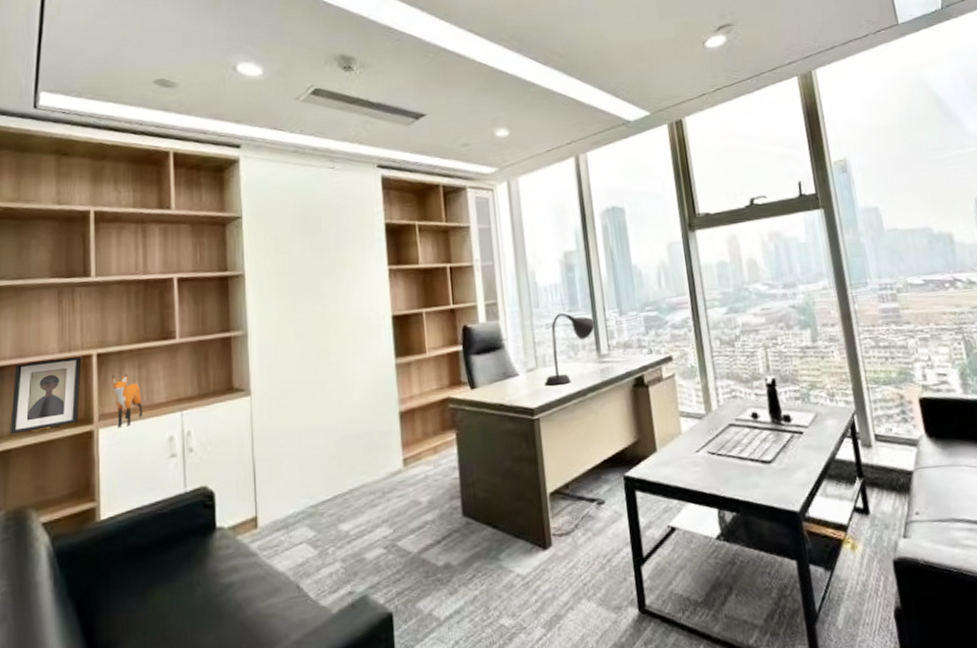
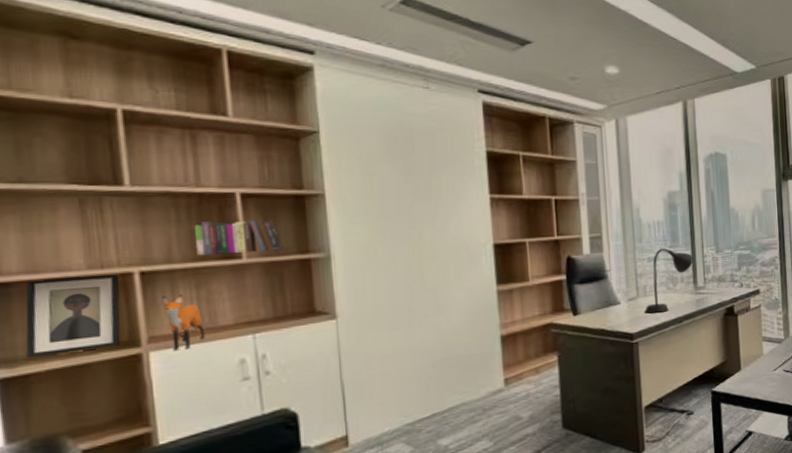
books: none [141,301,209,338] -> present [195,219,283,256]

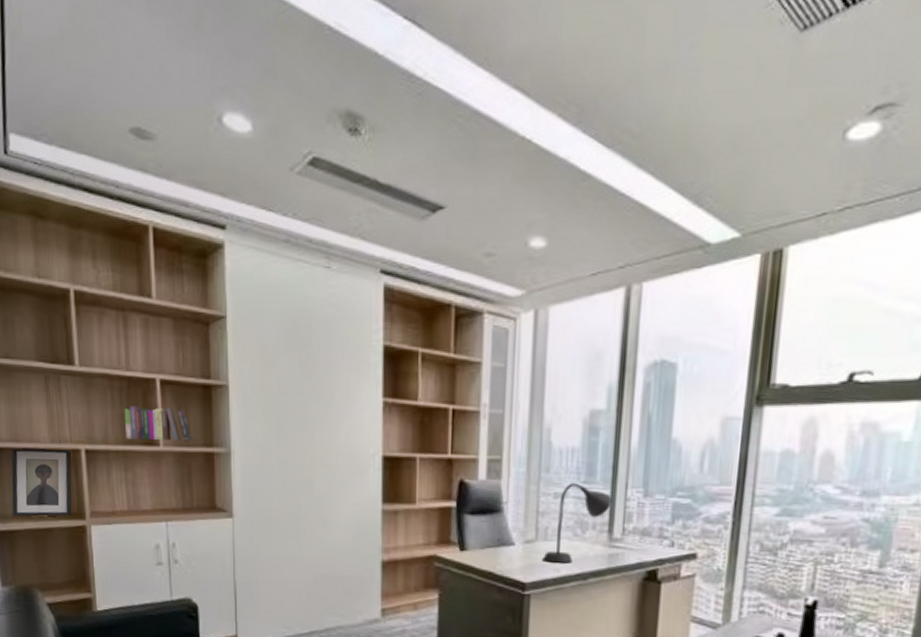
decorative sculpture: present [162,294,205,351] -> none [100,474,130,528]

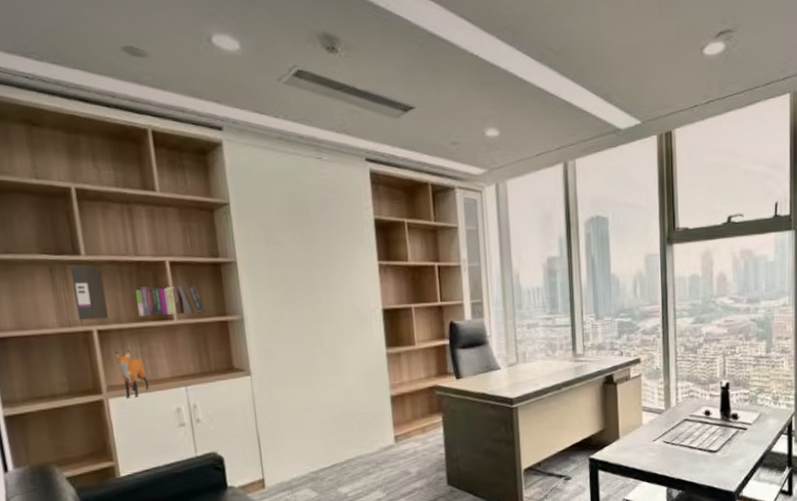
picture frame: present [11,447,72,517] -> none [17,332,88,400]
binder: none [65,378,96,438] -> present [71,267,108,320]
decorative sculpture: none [100,474,130,528] -> present [115,350,149,398]
desk lamp: present [542,482,612,564] -> none [524,314,573,380]

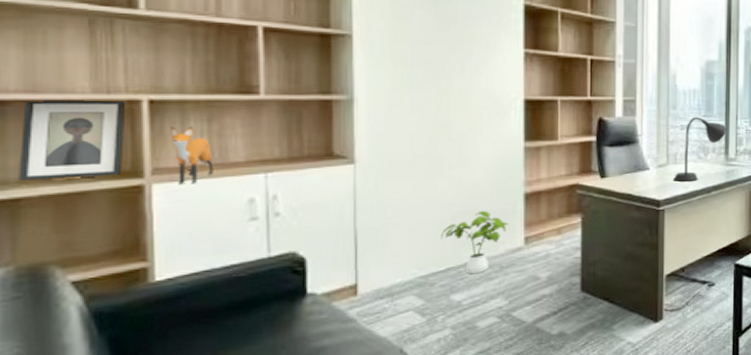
picture frame: none [17,332,88,400] -> present [18,99,126,181]
binder: present [71,267,108,320] -> none [122,22,167,87]
books: present [136,285,206,317] -> none [212,53,304,90]
house plant: none [325,413,380,470] -> present [441,211,509,275]
desk lamp: none [524,314,573,380] -> present [673,116,727,181]

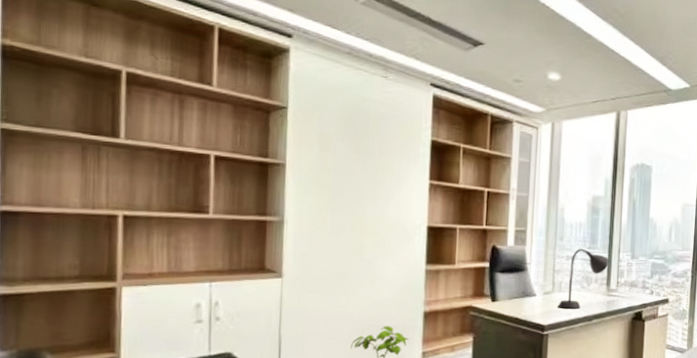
picture frame: present [18,99,126,181] -> none [24,211,106,280]
decorative sculpture: present [171,126,214,184] -> none [138,239,170,289]

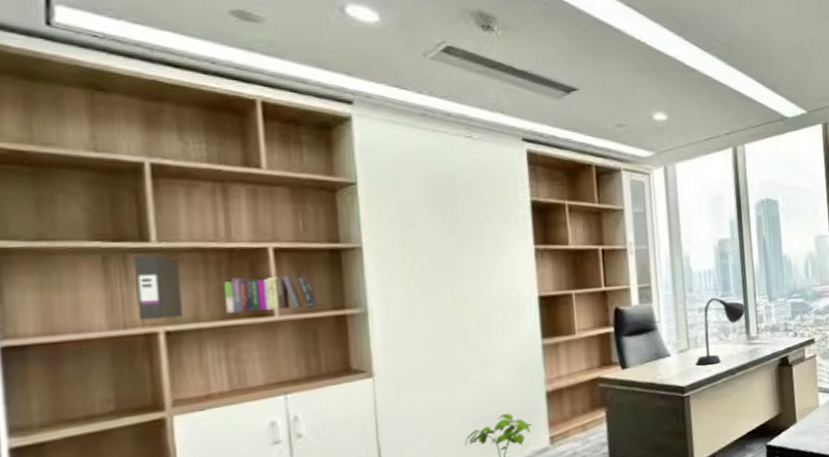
binder: none [104,149,140,205] -> present [135,255,182,320]
books: none [172,177,245,211] -> present [225,275,318,314]

